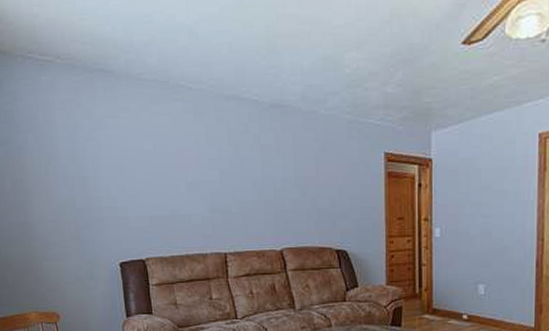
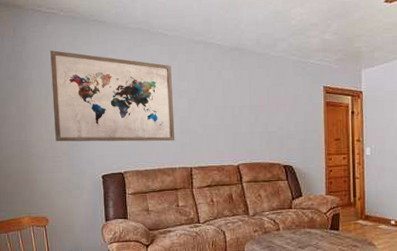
wall art: none [47,109,205,223] -> present [50,50,175,142]

